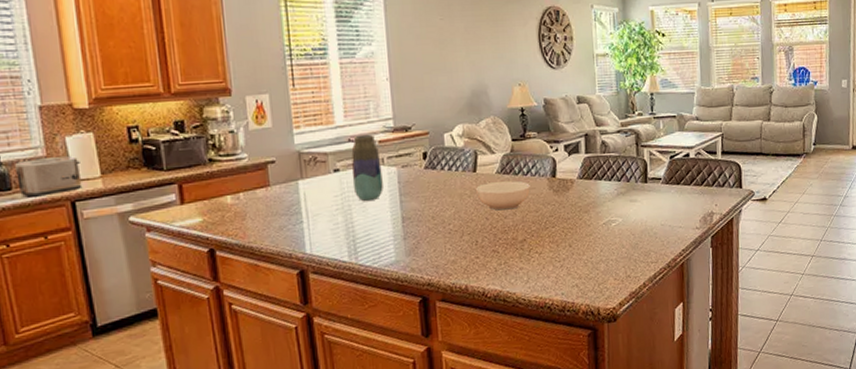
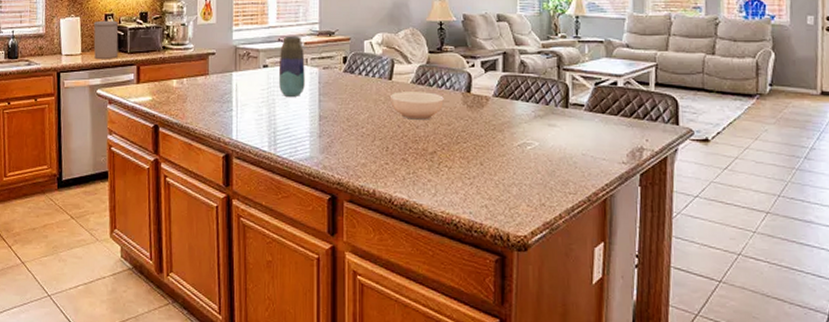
toaster: present [15,155,82,198] -> none [22,34,68,66]
canister: none [112,133,151,182] -> present [93,20,119,60]

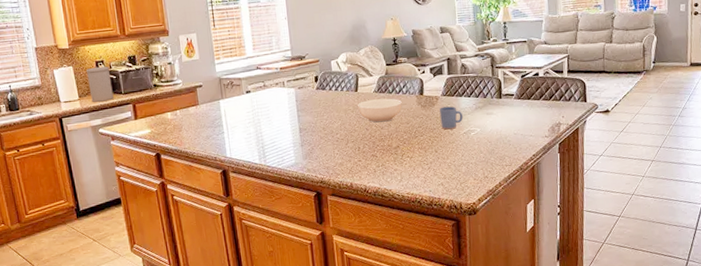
vase: present [278,36,305,97] -> none [259,62,285,116]
mug: none [490,110,519,139] -> present [440,106,464,130]

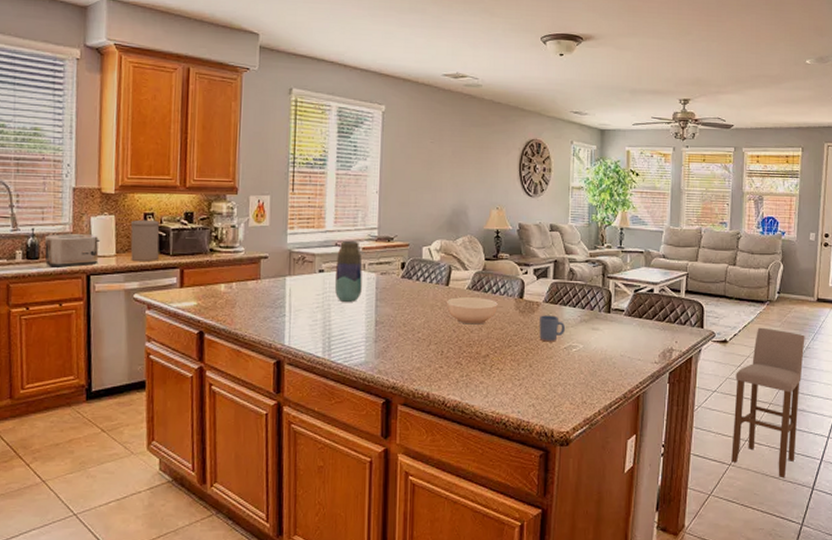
toaster: none [21,83,66,115] -> present [44,233,100,268]
vase: none [259,62,285,116] -> present [334,240,363,302]
bar stool: none [619,95,681,223] -> present [731,327,805,477]

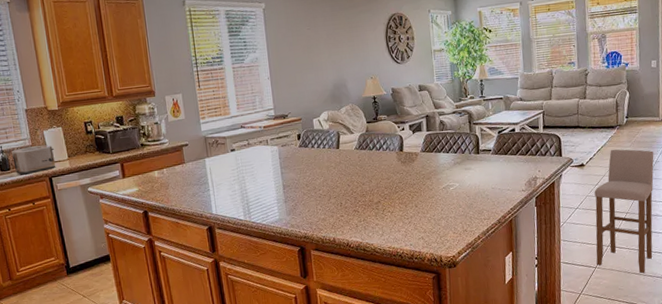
canister: present [130,219,160,263] -> none [74,126,102,162]
vase: present [334,240,363,302] -> none [243,121,268,173]
bowl: present [447,297,498,325] -> none [339,155,383,179]
mug: present [539,315,566,342] -> none [419,162,443,185]

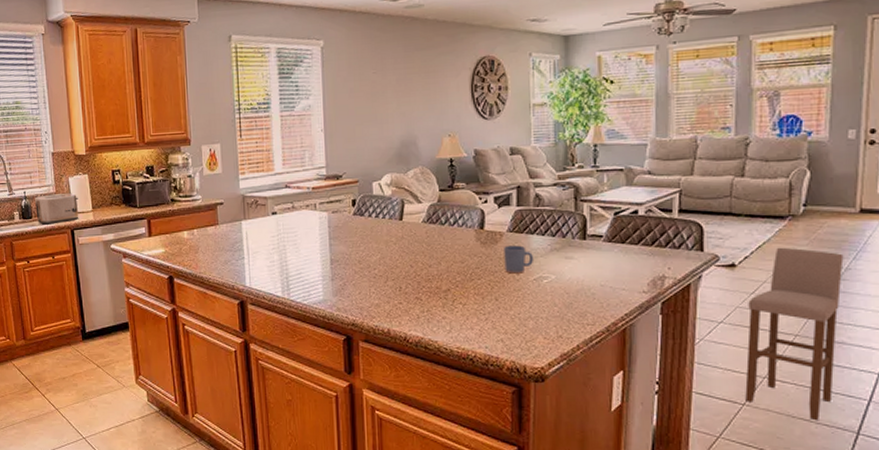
mug: none [419,162,443,185] -> present [504,245,534,274]

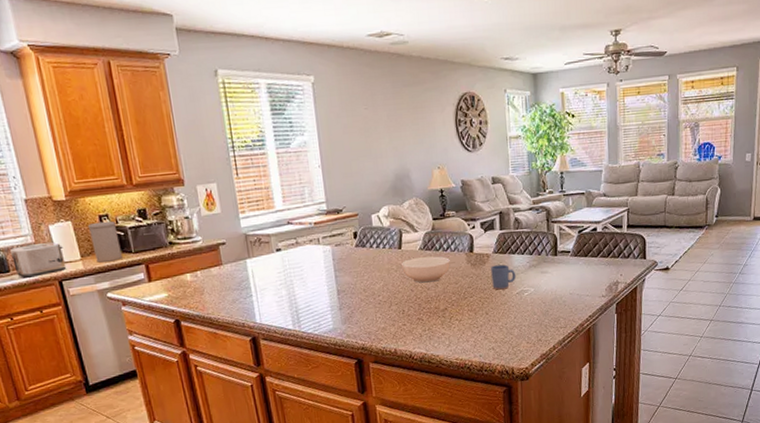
canister: none [101,176,128,216] -> present [87,221,123,263]
bowl: none [402,231,457,259] -> present [402,256,450,283]
bar stool: present [745,247,844,420] -> none [677,251,743,384]

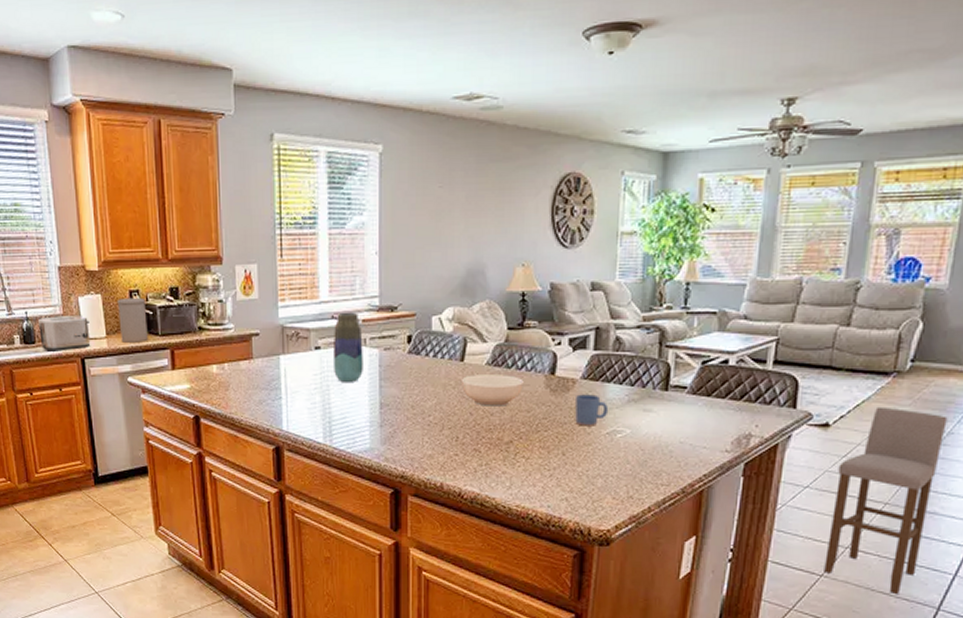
vase: none [290,217,320,276] -> present [332,312,363,382]
bar stool: none [677,251,743,384] -> present [824,406,948,594]

